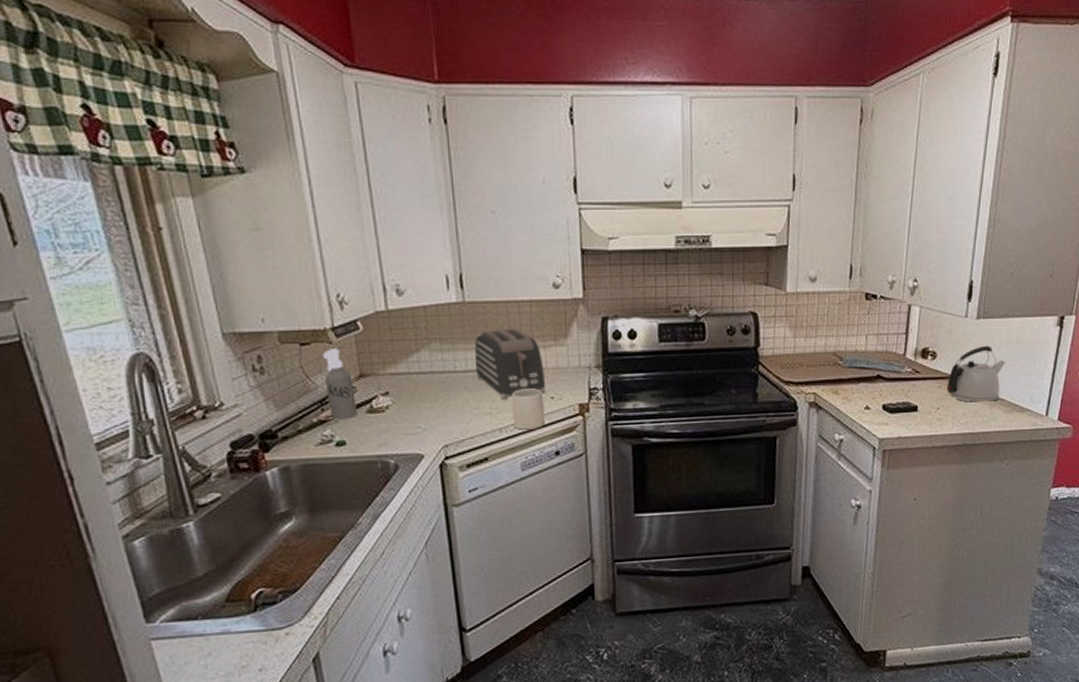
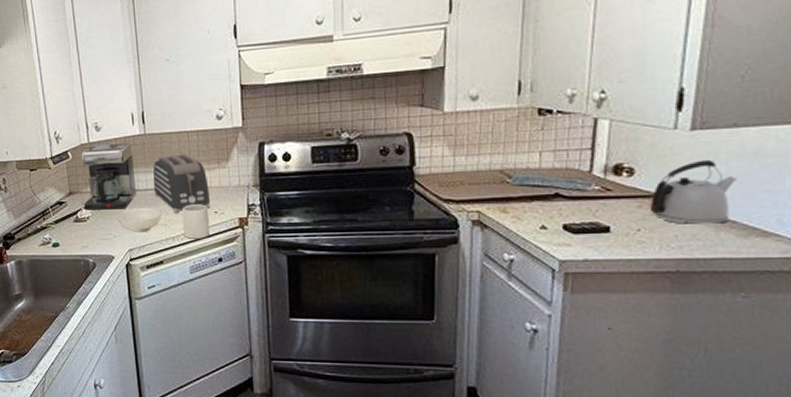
spray bottle: present [322,349,358,420] -> none [44,173,68,227]
coffee maker: none [376,312,453,398] -> present [81,143,136,210]
bowl: none [427,392,487,424] -> present [117,207,163,232]

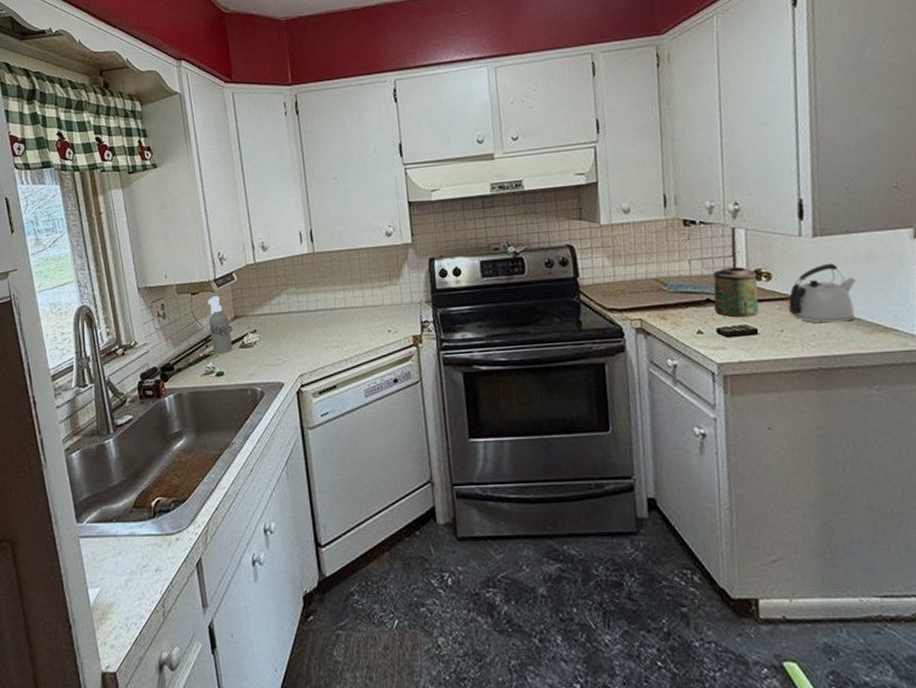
spray bottle: none [44,173,68,227] -> present [207,296,233,355]
coffee maker: present [81,143,136,210] -> none [246,262,306,335]
bowl: present [117,207,163,232] -> none [286,328,335,356]
toaster: present [153,154,210,214] -> none [323,272,383,335]
mug: present [182,204,210,239] -> none [354,323,384,360]
canister: none [563,160,617,214] -> present [713,266,759,318]

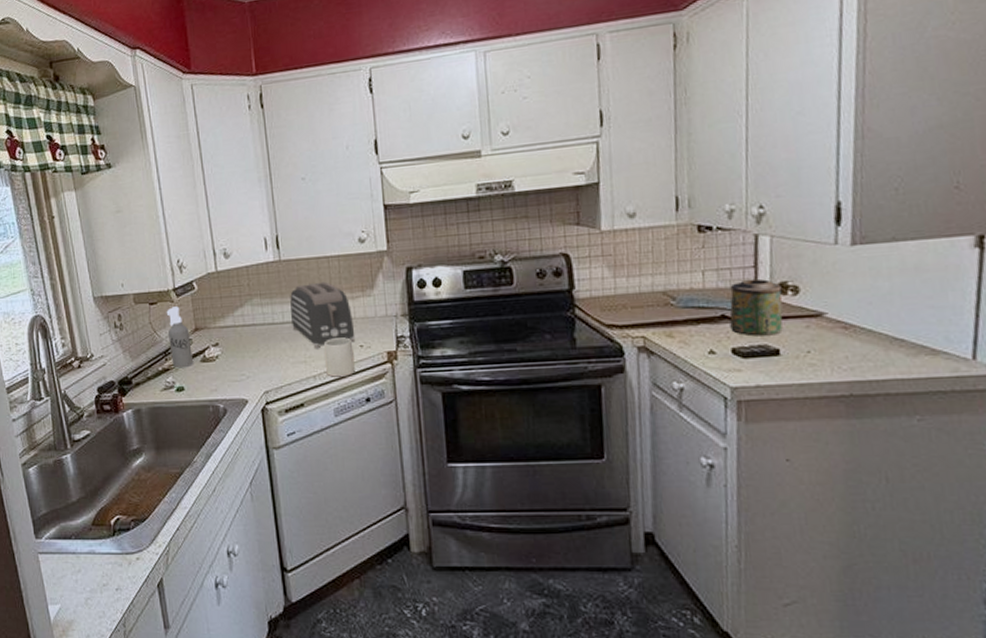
toaster: none [323,272,383,335] -> present [290,281,354,349]
mug: none [354,323,384,360] -> present [323,337,355,377]
kettle: present [788,263,857,324] -> none [817,275,902,345]

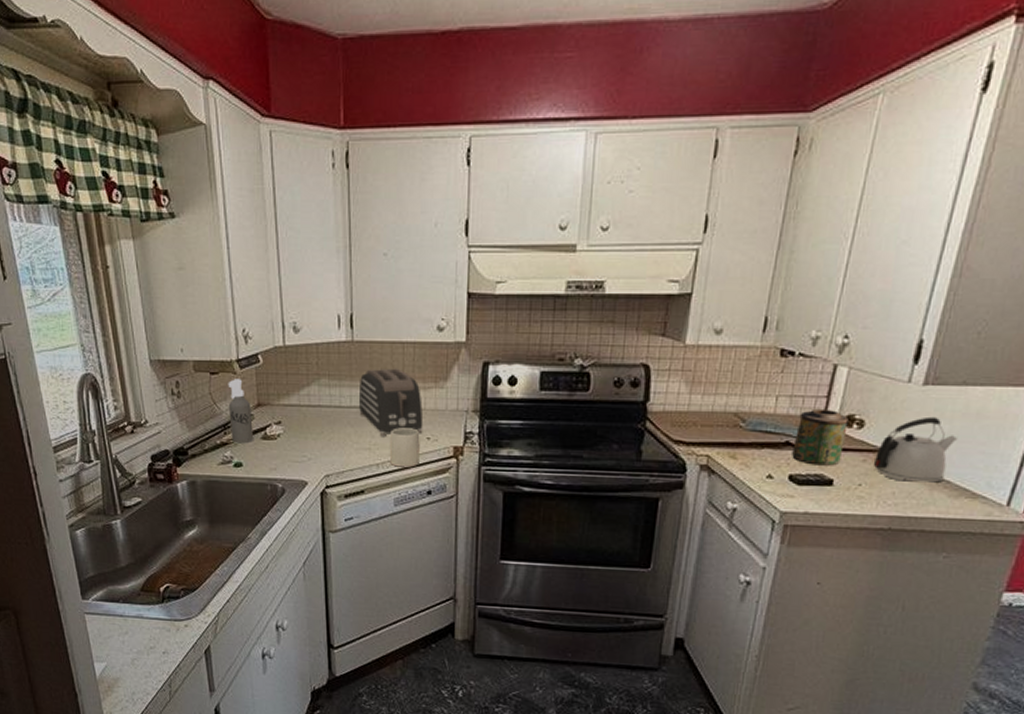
kettle: none [817,275,902,345] -> present [873,416,958,483]

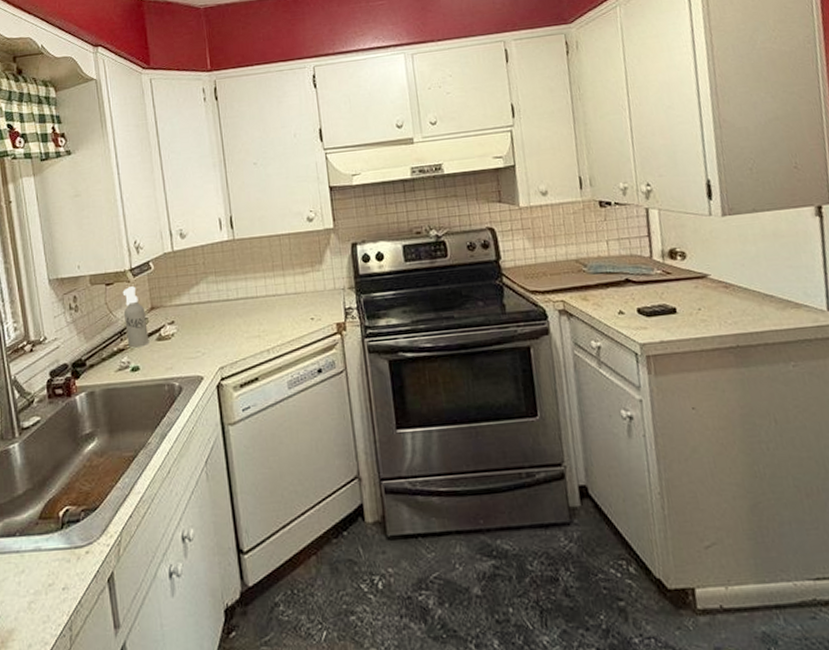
toaster: present [359,368,423,437] -> none [244,258,306,324]
mug: present [389,427,420,468] -> none [276,311,307,350]
canister: present [792,408,849,466] -> none [630,246,677,297]
kettle: present [873,416,958,483] -> none [704,241,768,302]

